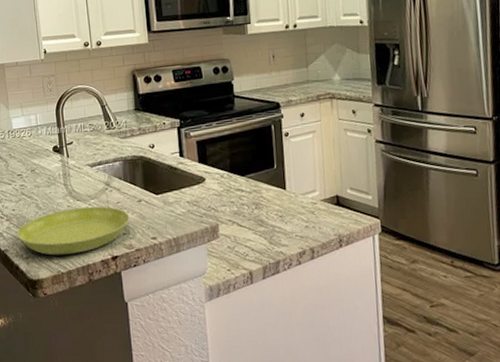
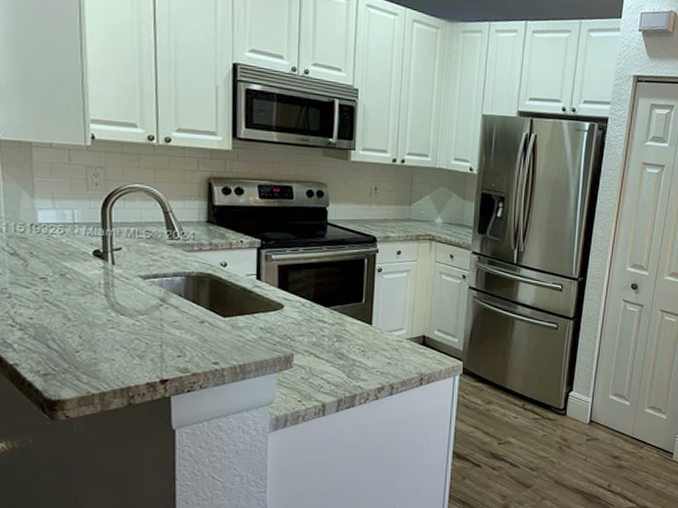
saucer: present [16,206,130,255] -> none [32,322,188,374]

